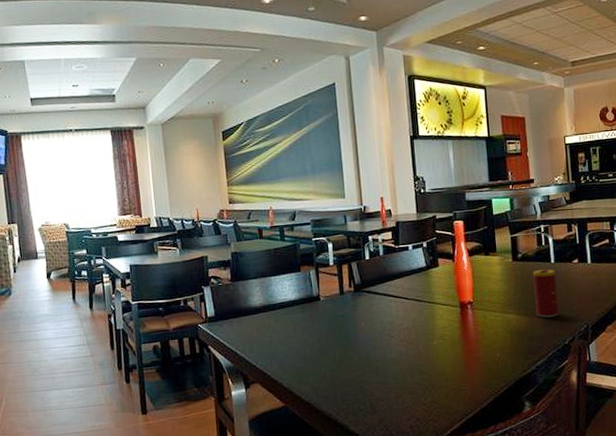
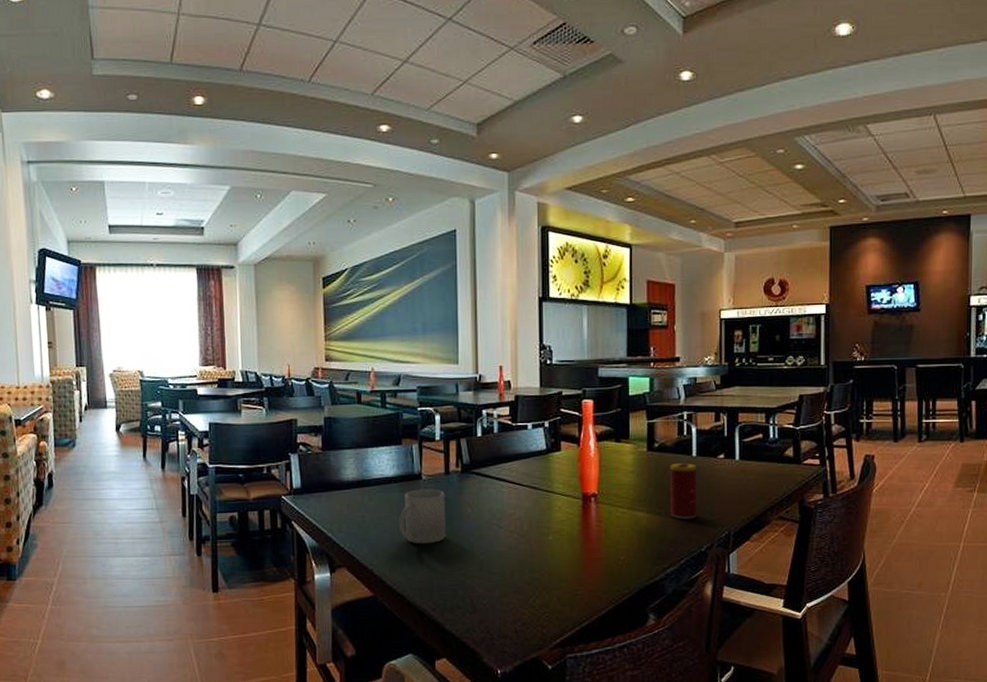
mug: none [302,308,345,358] -> present [398,489,446,544]

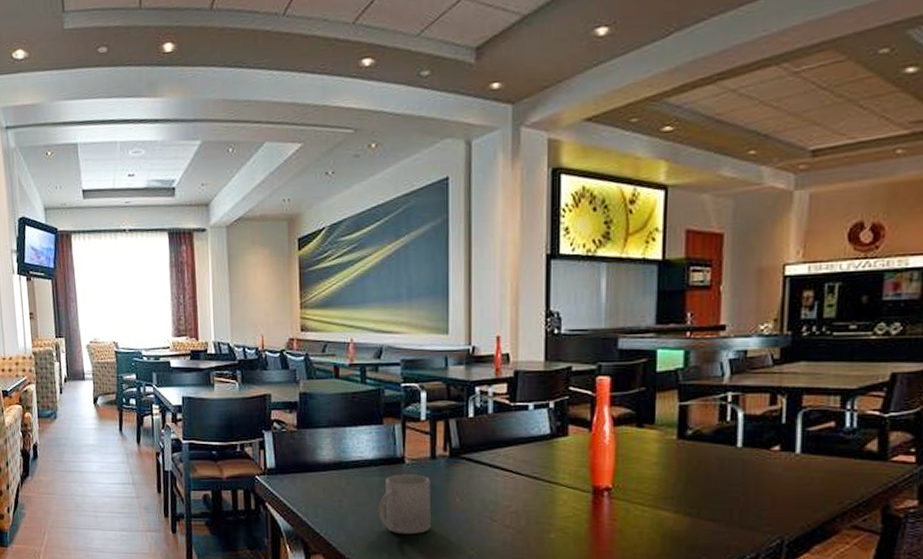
beverage can: present [670,462,697,519] -> none [704,454,742,523]

